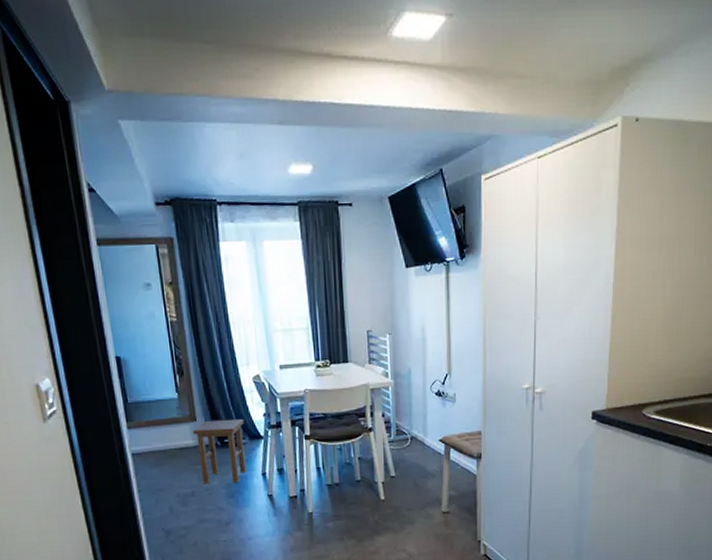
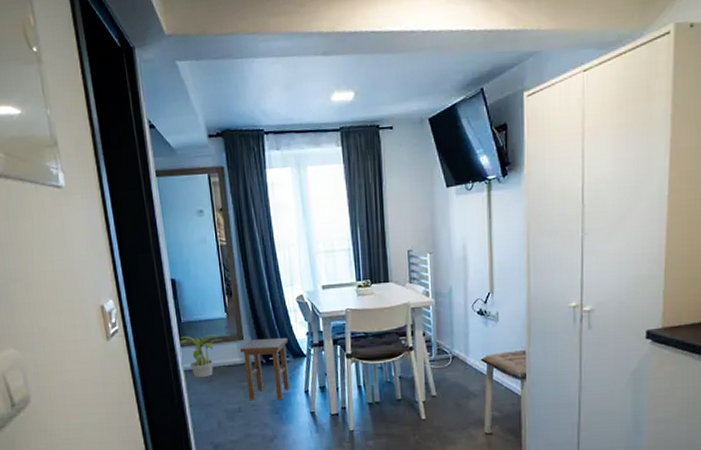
potted plant: none [125,416,175,462] -> present [178,334,224,378]

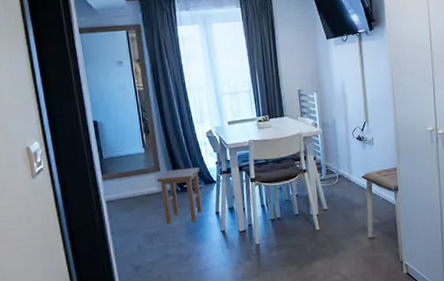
potted plant: present [178,334,224,378] -> none [100,168,142,208]

